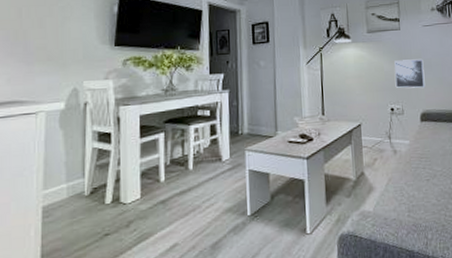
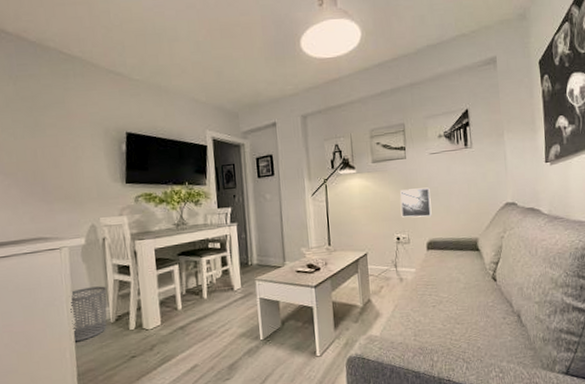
waste bin: none [39,154,83,218] -> present [69,286,108,343]

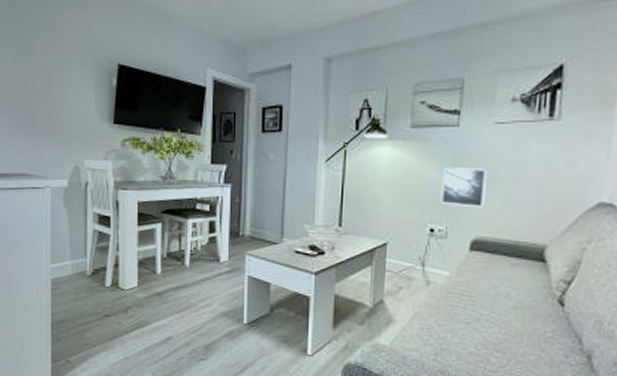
waste bin: present [69,286,108,343] -> none [48,233,85,290]

